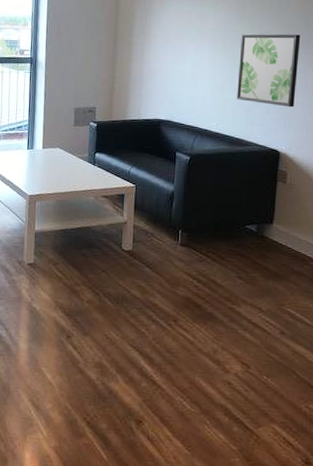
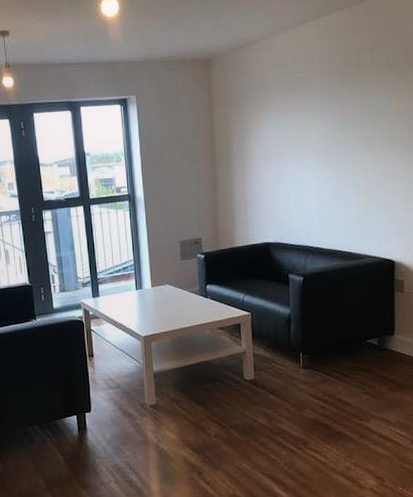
wall art: present [237,34,301,107] -> none [344,137,406,214]

